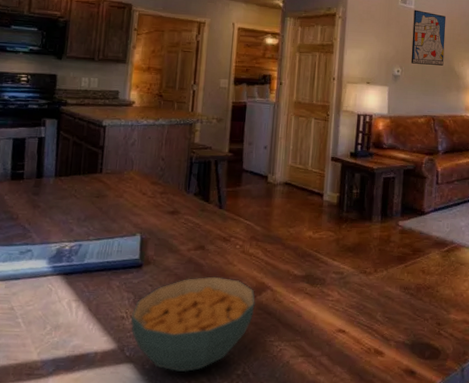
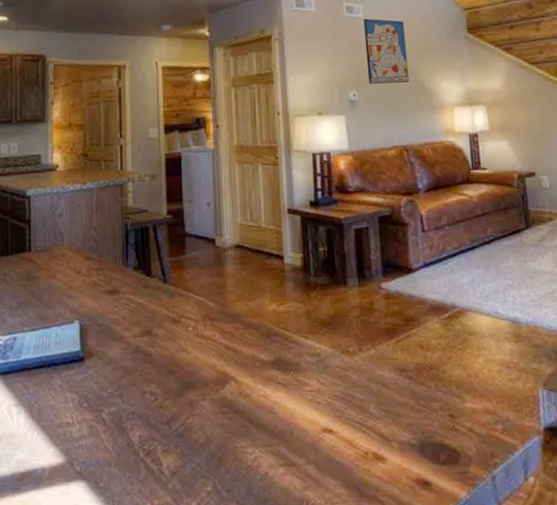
cereal bowl: present [131,276,255,373] -> none [77,367,219,491]

